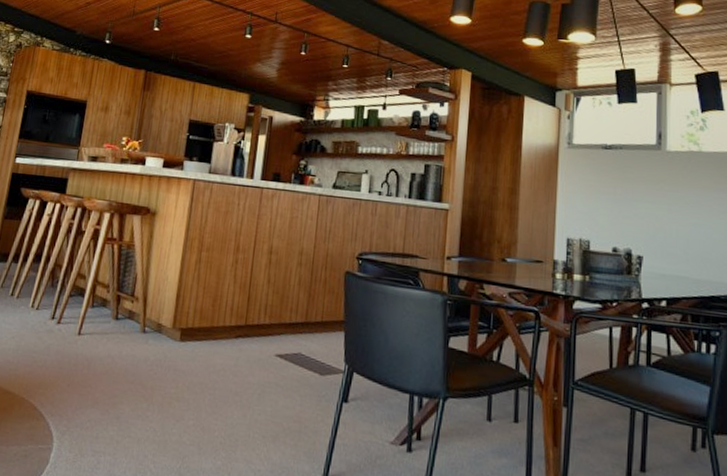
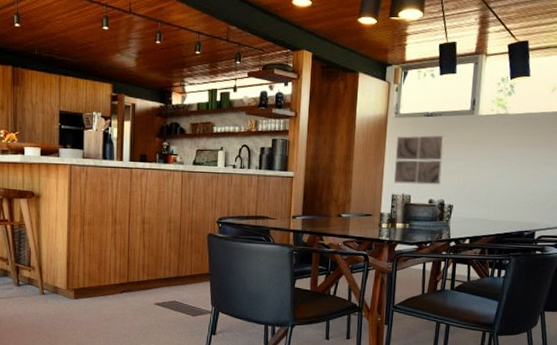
wall art: none [569,170,627,231] -> present [394,135,444,185]

